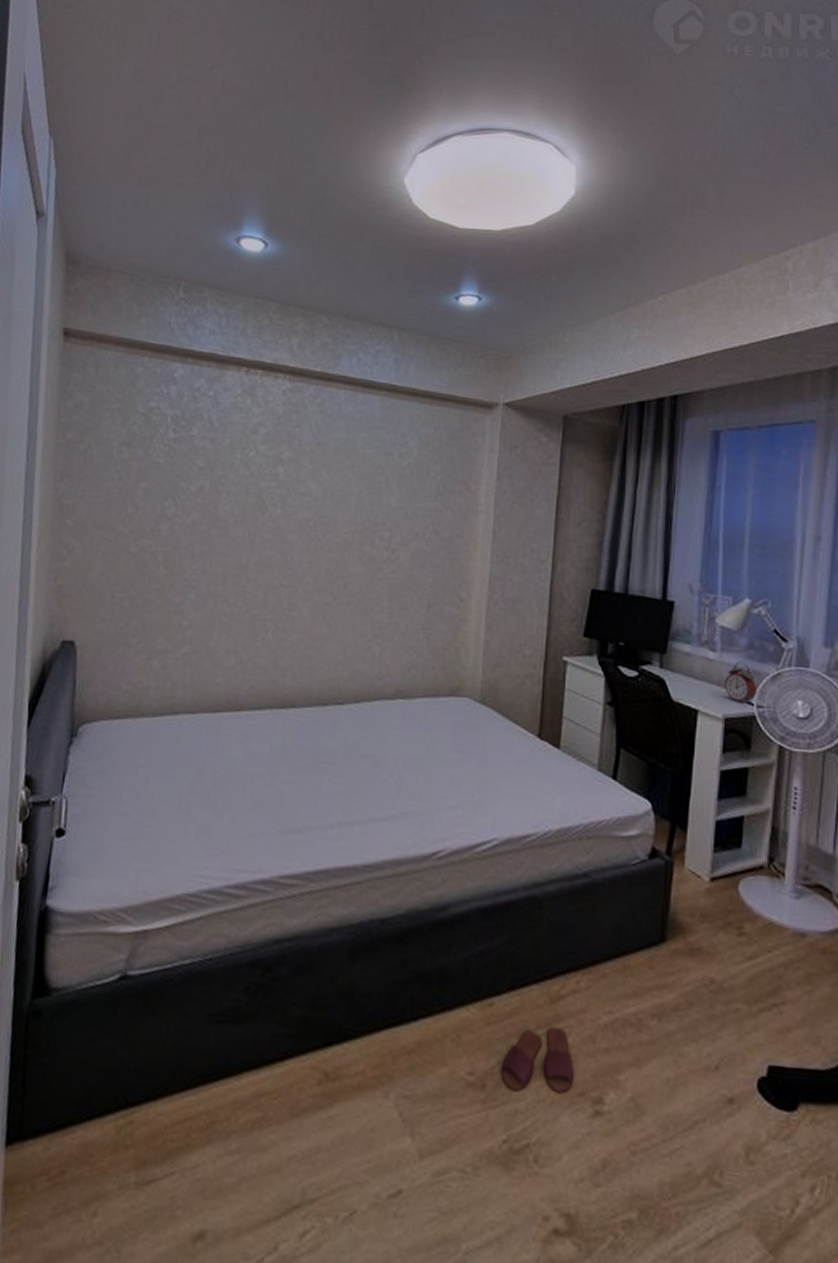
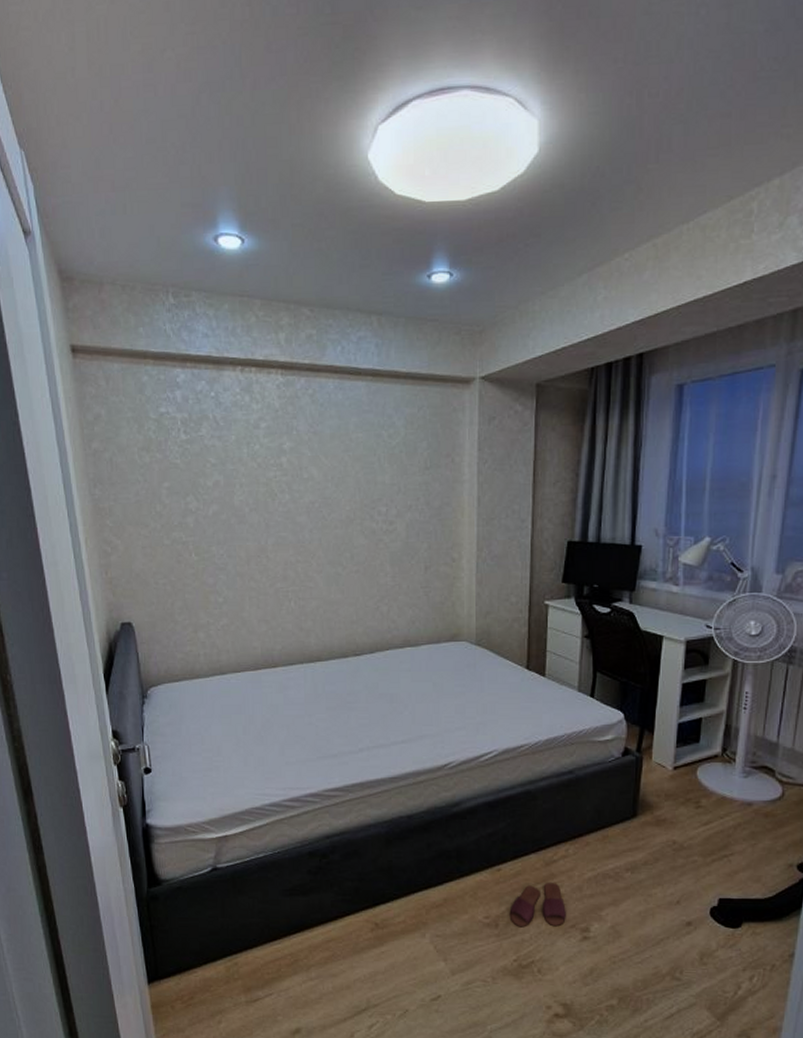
alarm clock: present [725,661,757,703] -> none [686,592,715,627]

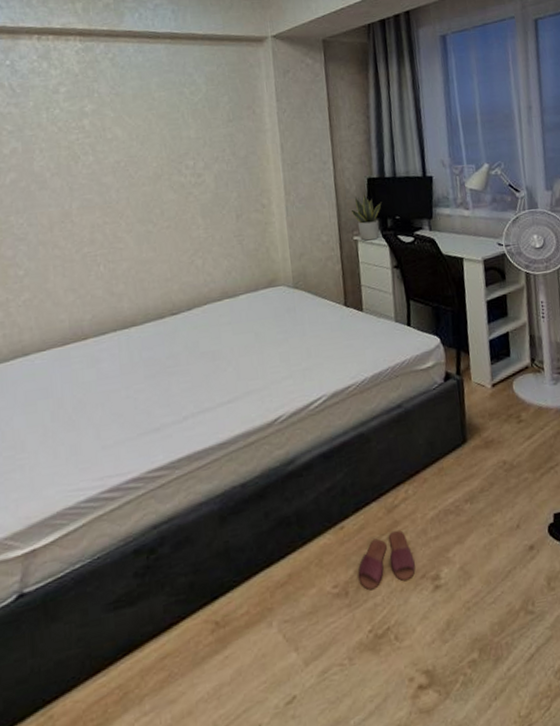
potted plant: none [545,557,581,607] -> present [350,193,383,241]

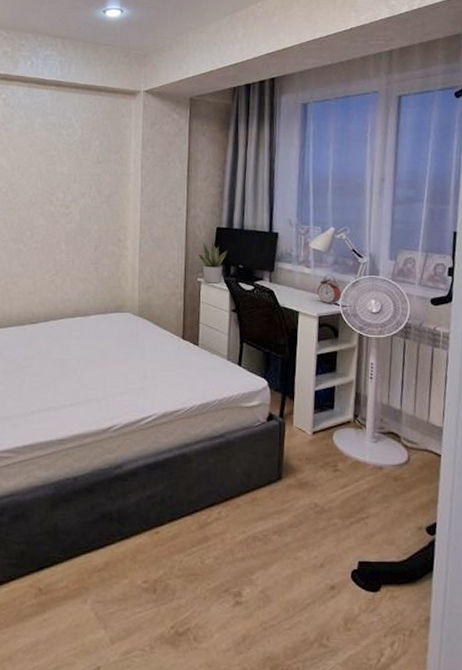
slippers: present [358,530,416,591] -> none [167,544,220,592]
alarm clock: none [479,213,504,245] -> present [317,274,342,304]

